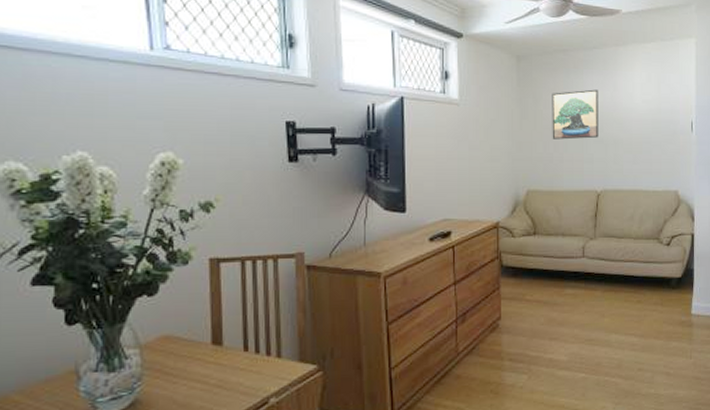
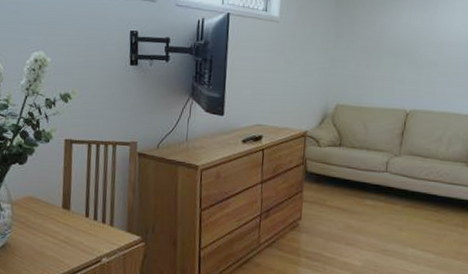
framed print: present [552,89,599,140] -> none [365,12,417,60]

